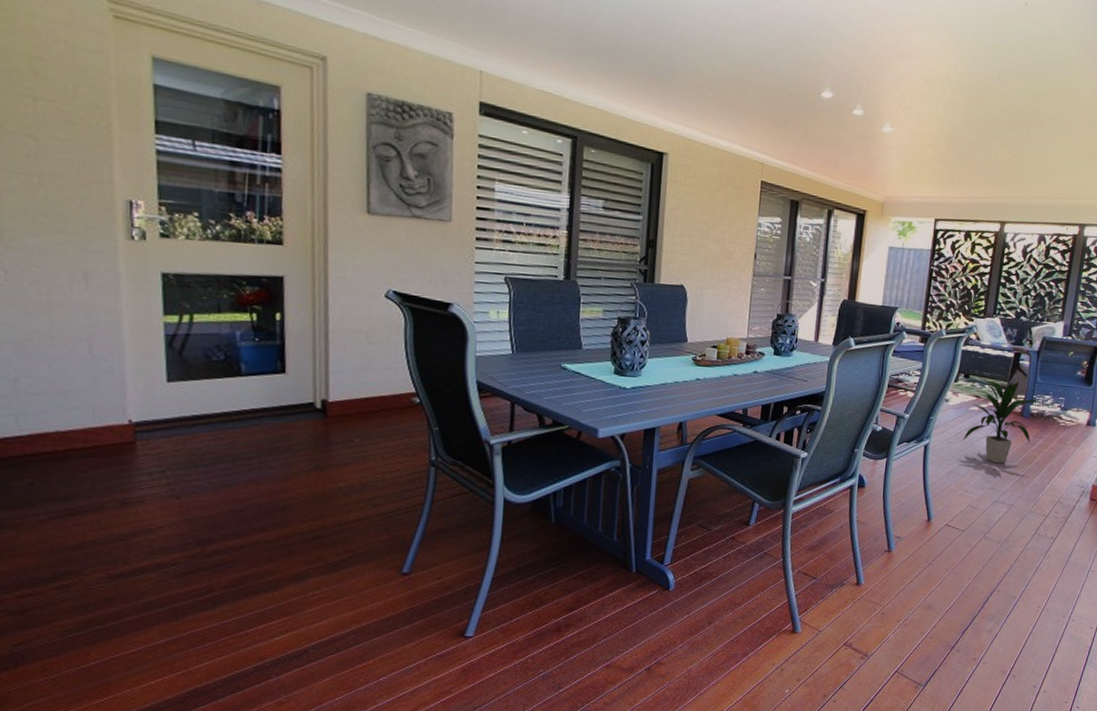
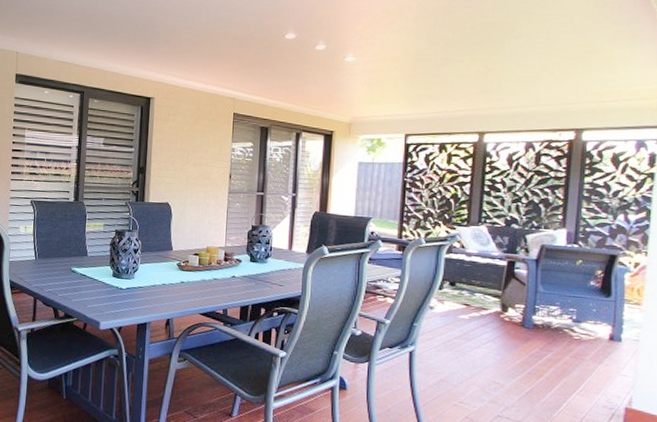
indoor plant: present [962,378,1044,464] -> none [453,287,550,376]

